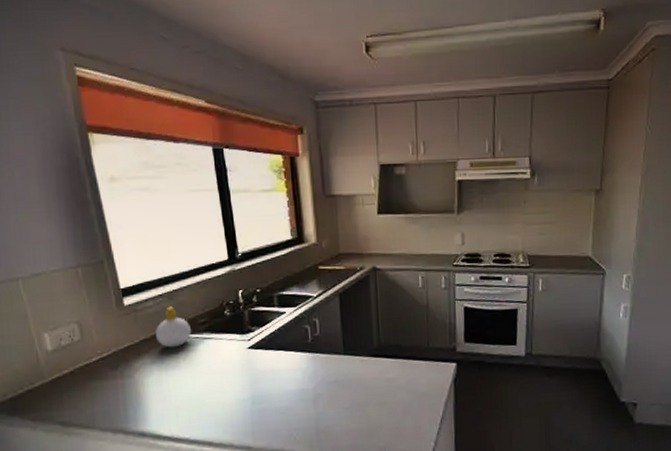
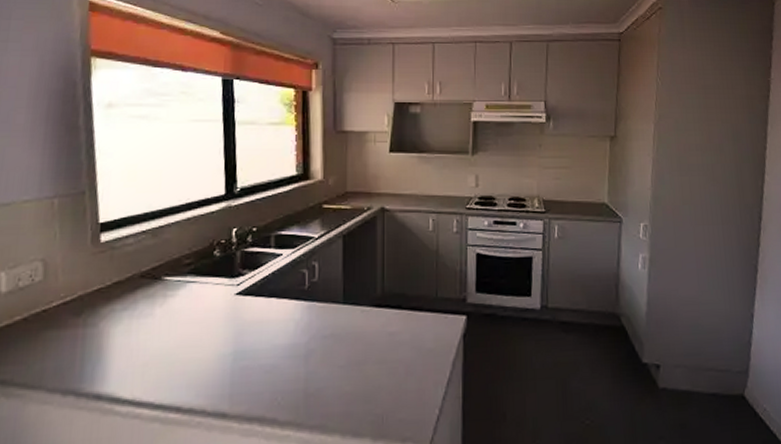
soap bottle: present [155,306,192,348] -> none [131,244,175,292]

